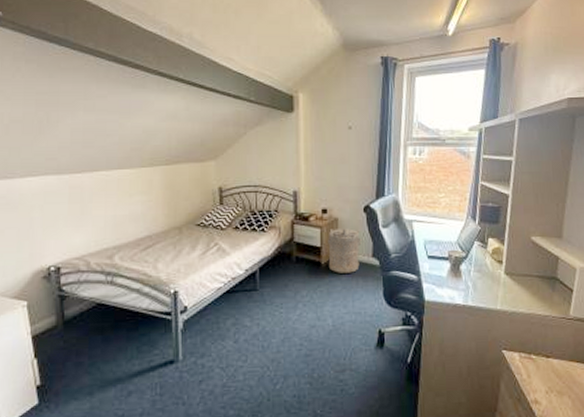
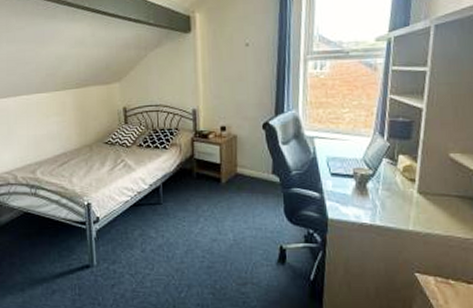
laundry hamper: present [328,228,363,273] -> none [227,145,263,190]

